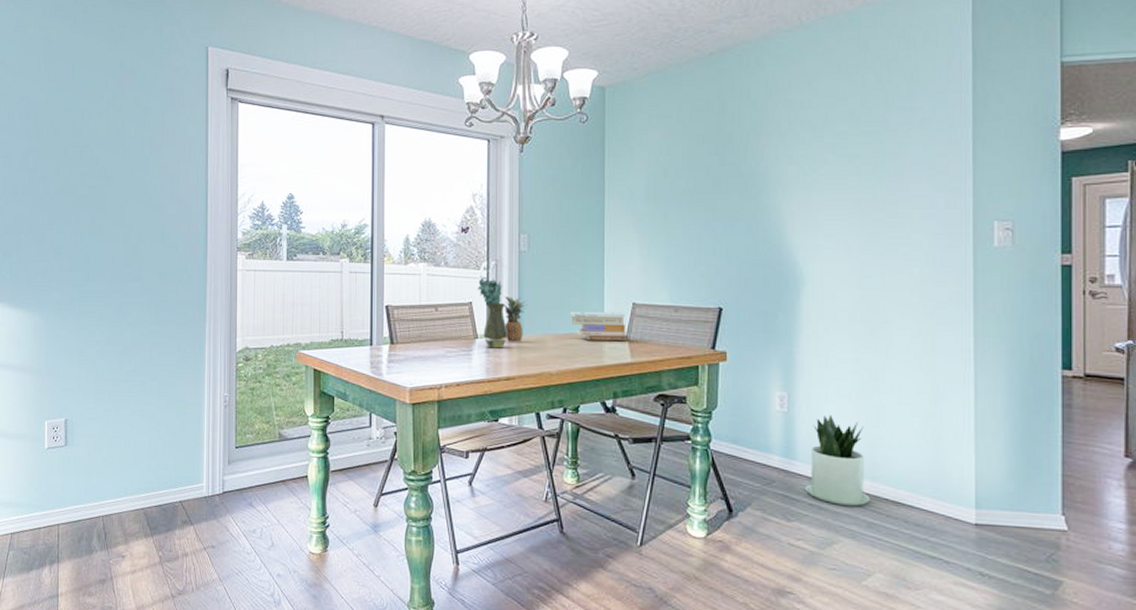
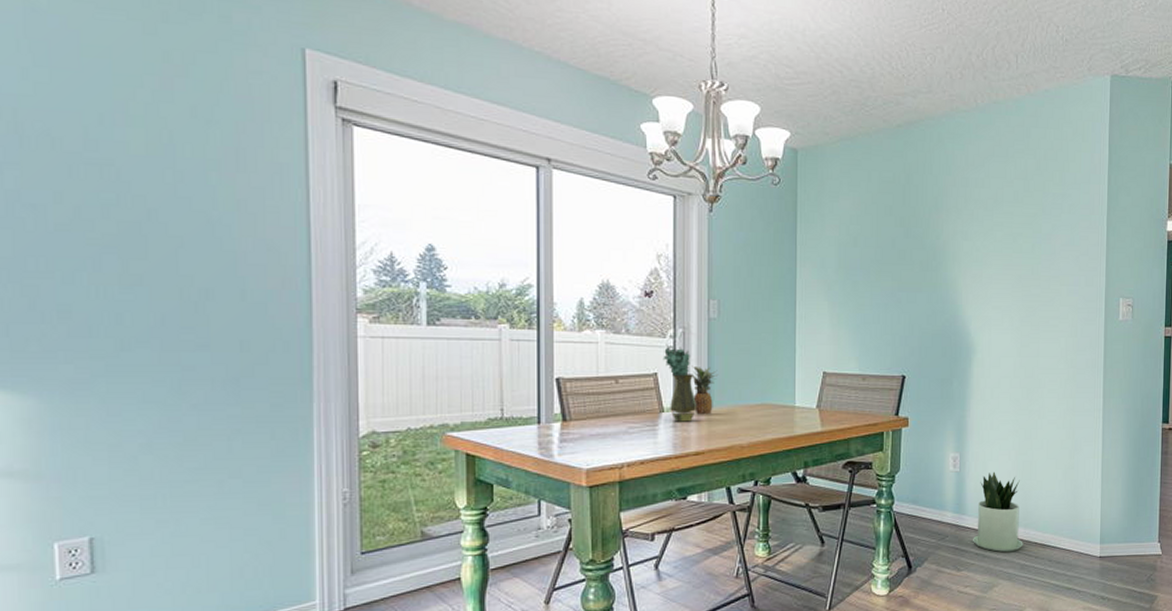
books: present [570,311,628,342] -> none [761,381,818,411]

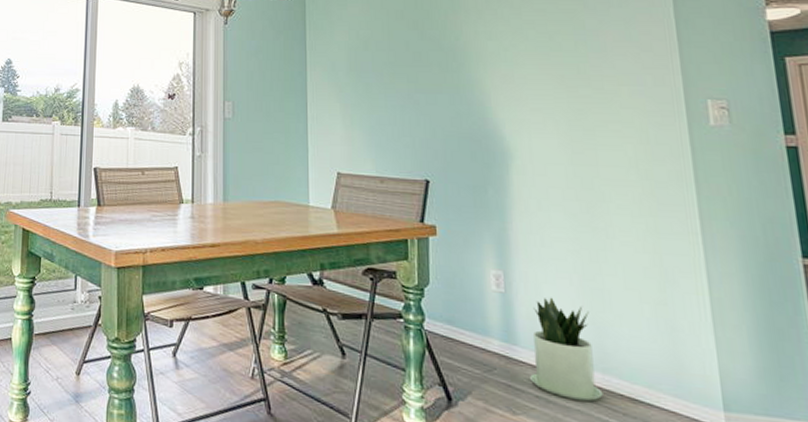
vase: present [663,344,697,422] -> none [183,141,214,214]
fruit: present [692,365,719,415] -> none [208,161,234,209]

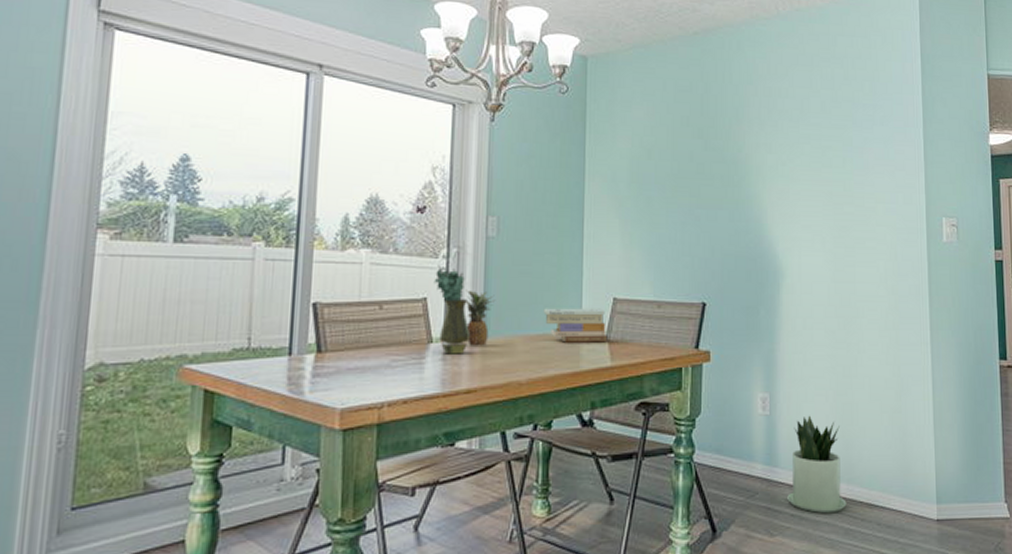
vase: none [183,141,214,214] -> present [433,265,471,354]
fruit: none [208,161,234,209] -> present [465,290,496,346]
books: none [274,179,334,212] -> present [543,308,608,343]

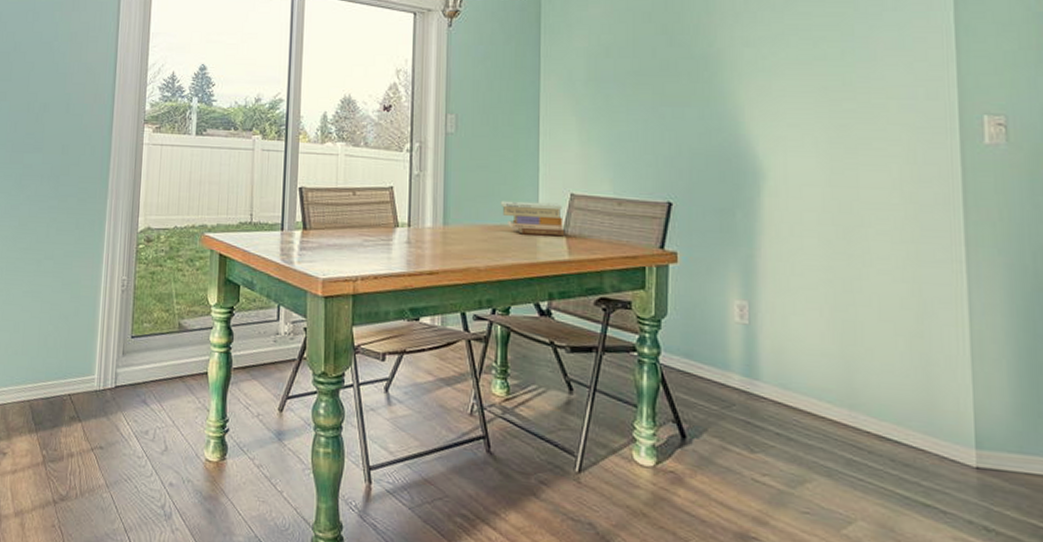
vase: present [433,265,471,354] -> none [399,158,432,239]
fruit: present [465,290,496,346] -> none [427,181,455,233]
planter: present [787,415,847,513] -> none [771,329,848,439]

